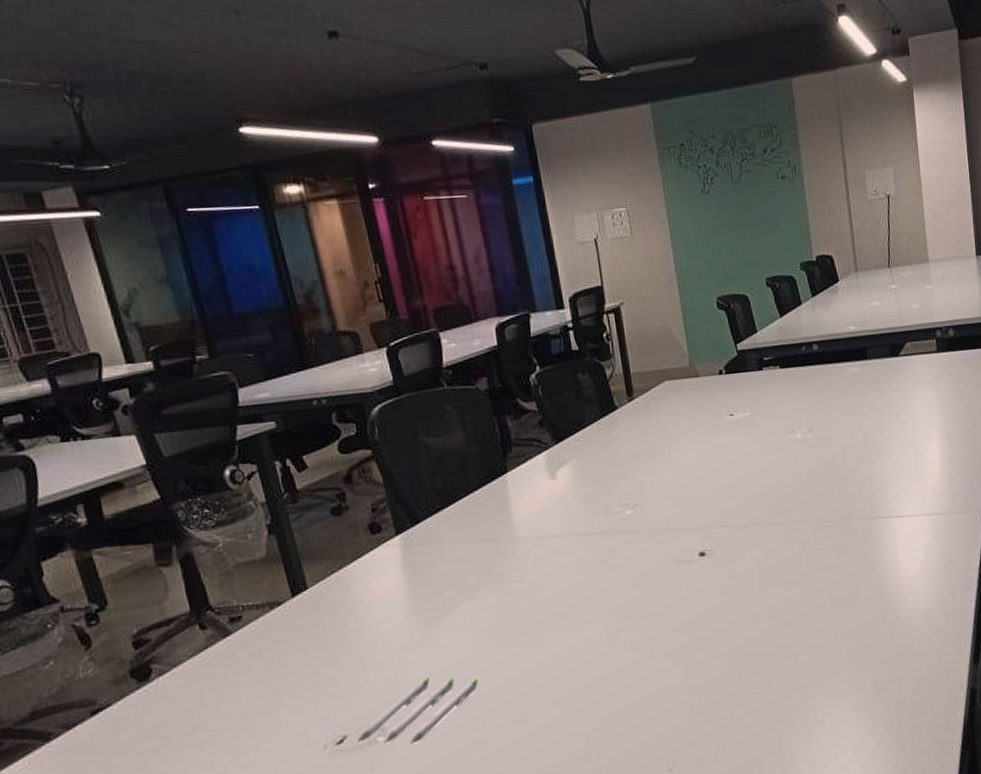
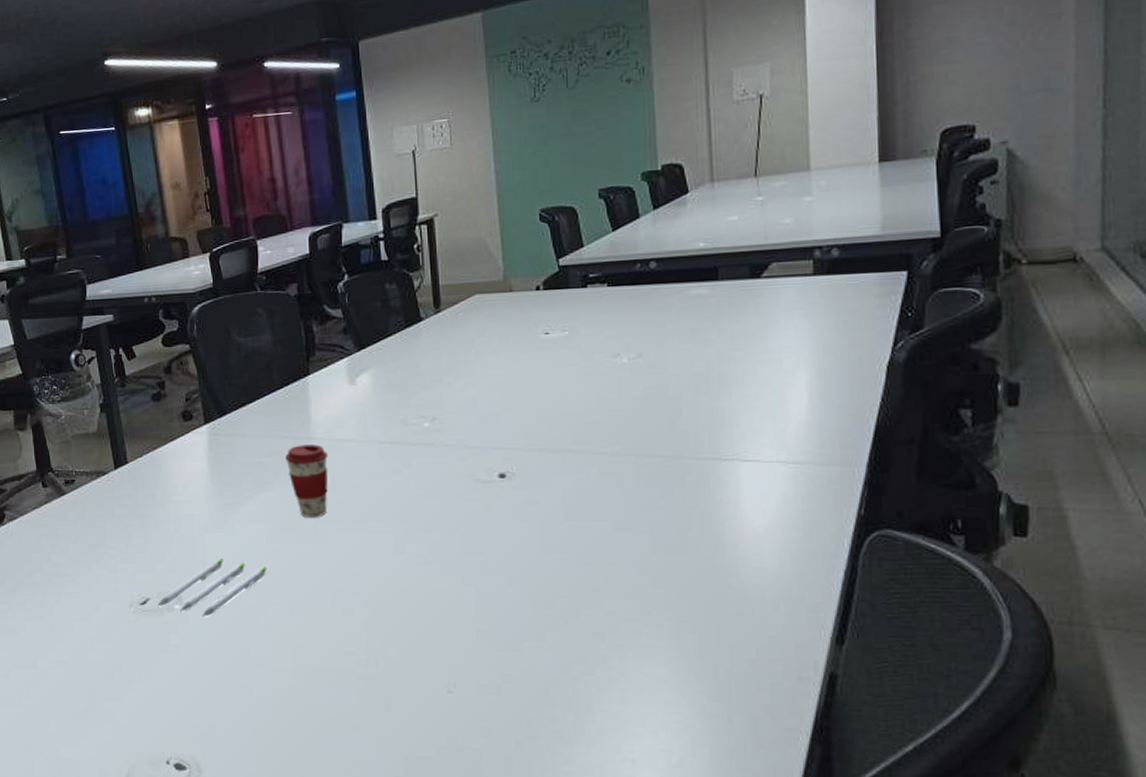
coffee cup: none [488,544,538,621] -> present [285,444,328,518]

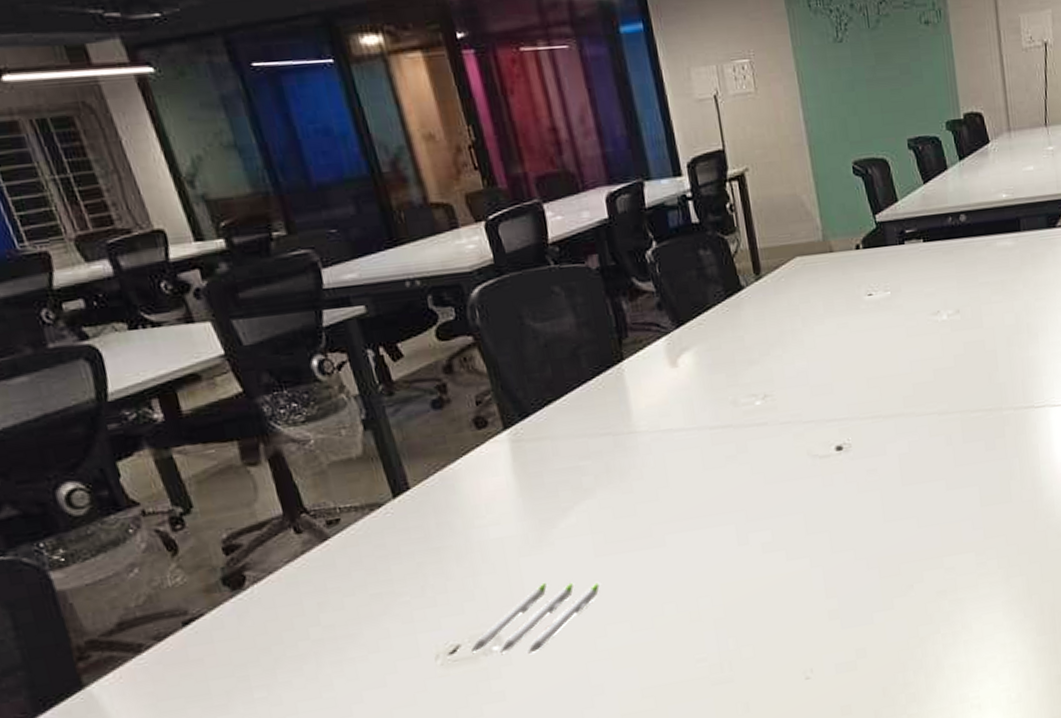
coffee cup: present [285,444,328,518] -> none [606,438,661,522]

